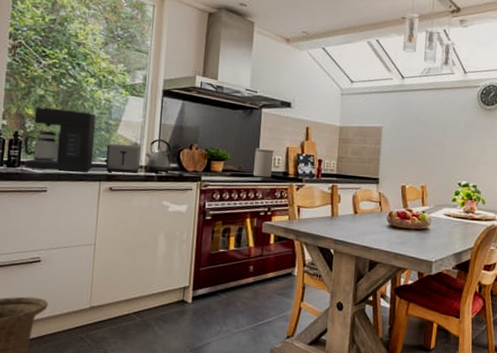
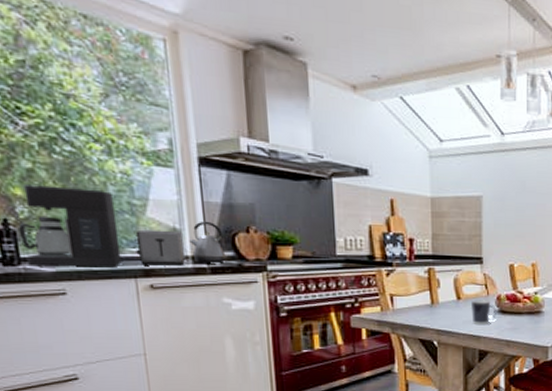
canister: present [253,148,274,178] -> none [330,228,355,263]
mug: none [365,215,388,238] -> present [470,300,496,326]

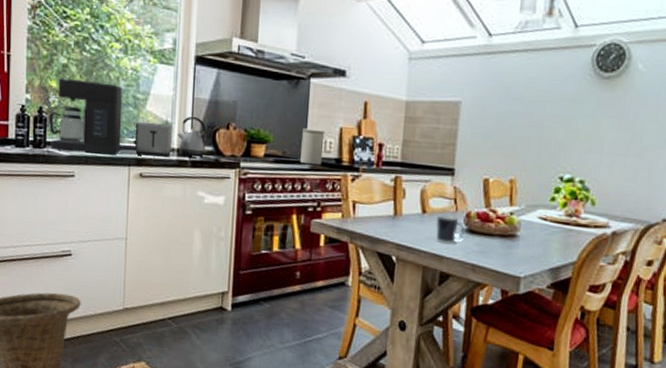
canister: none [330,228,355,263] -> present [300,128,325,166]

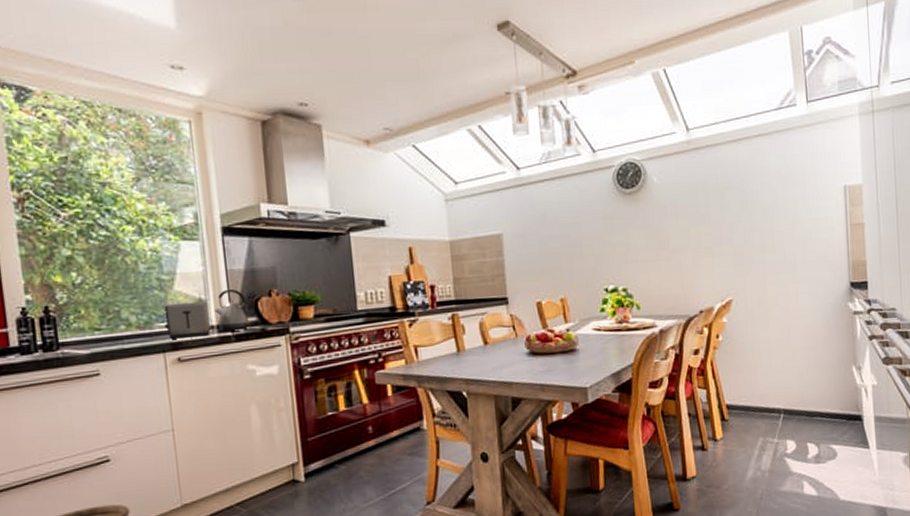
coffee maker: present [49,78,123,155] -> none [58,269,151,350]
canister: present [300,128,325,166] -> none [350,281,375,318]
mug: present [435,215,464,245] -> none [499,342,527,371]

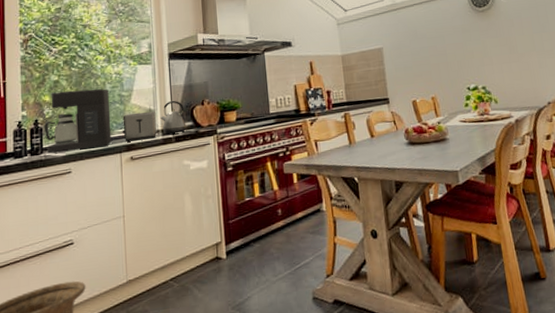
coffee maker: none [58,269,151,350] -> present [44,88,112,154]

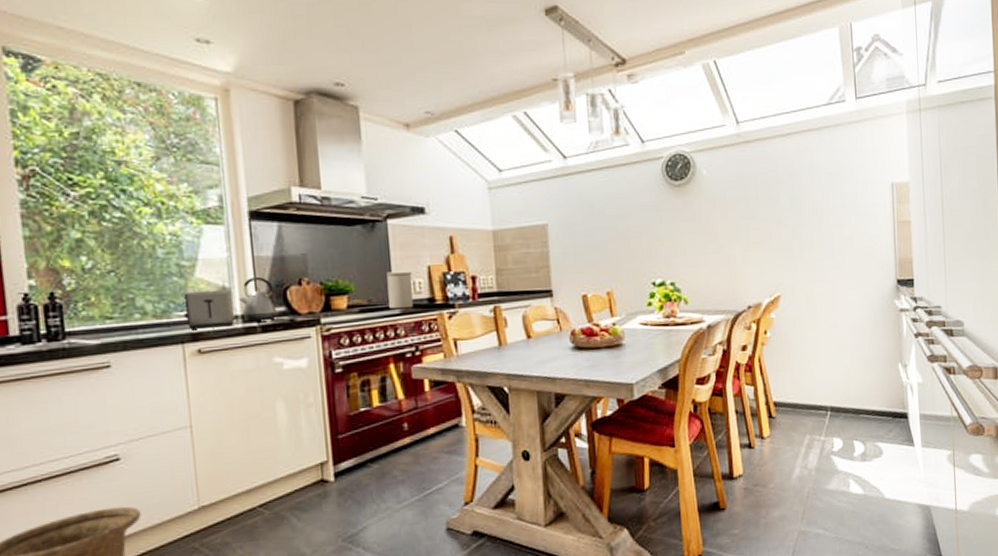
coffee maker: present [44,88,112,154] -> none [65,254,169,340]
canister: none [264,90,284,120] -> present [387,271,413,310]

